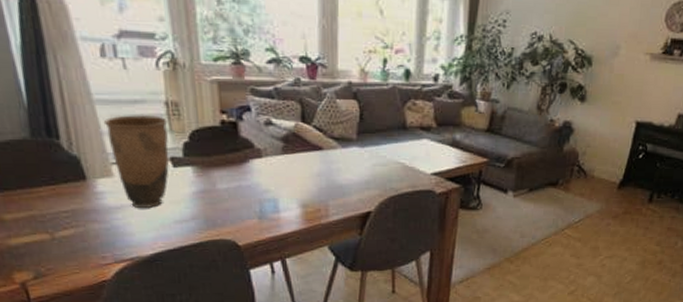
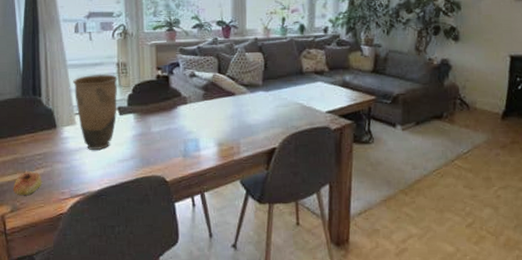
fruit: none [33,232,74,260] -> present [12,171,42,196]

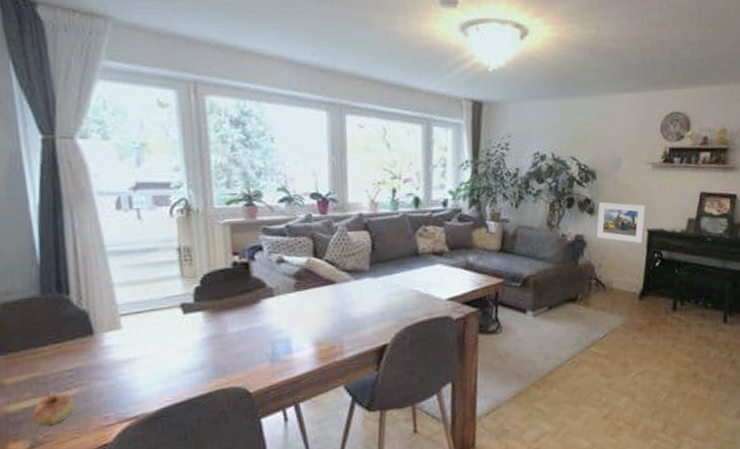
vase: present [72,74,118,150] -> none [115,262,180,360]
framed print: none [461,30,509,69] -> present [596,201,646,244]

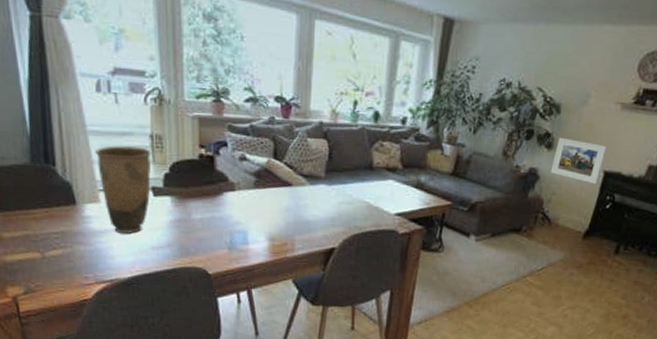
fruit: present [31,393,76,426] -> none [25,251,61,278]
vase: none [115,262,180,360] -> present [94,146,151,234]

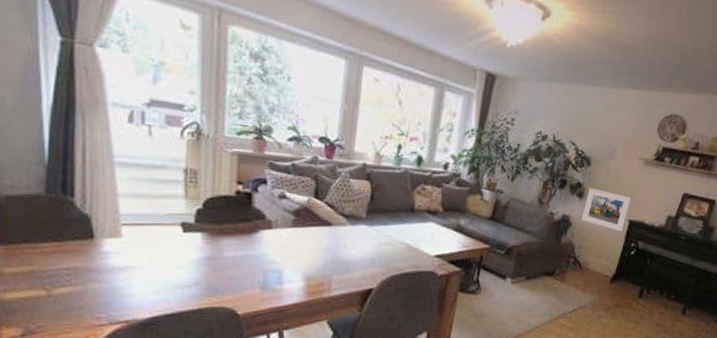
vase: present [94,146,151,234] -> none [120,178,184,271]

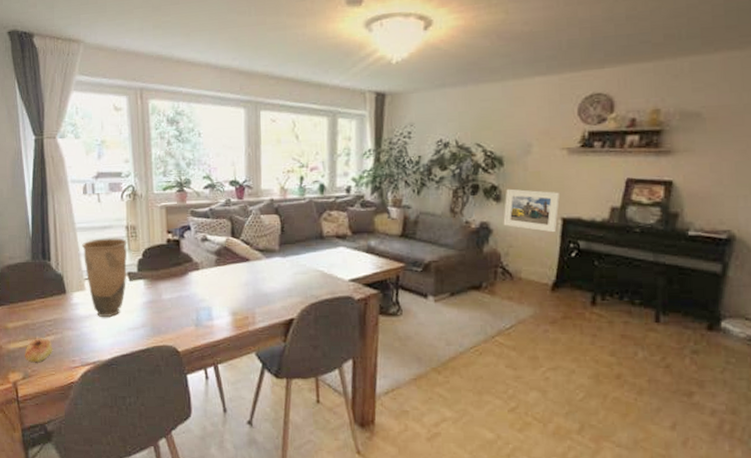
fruit: none [26,288,70,318] -> present [24,338,53,363]
vase: none [120,178,184,271] -> present [81,238,127,317]

